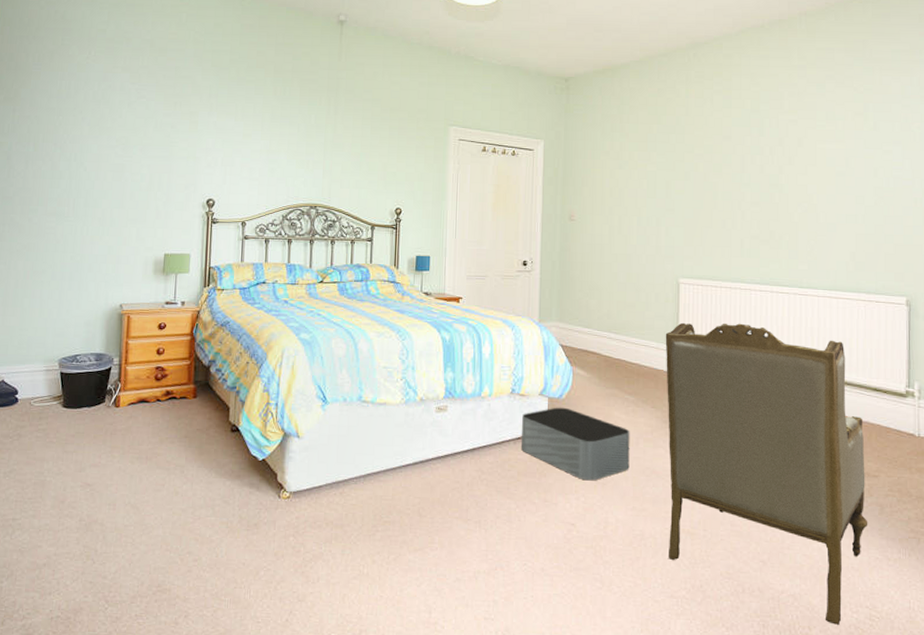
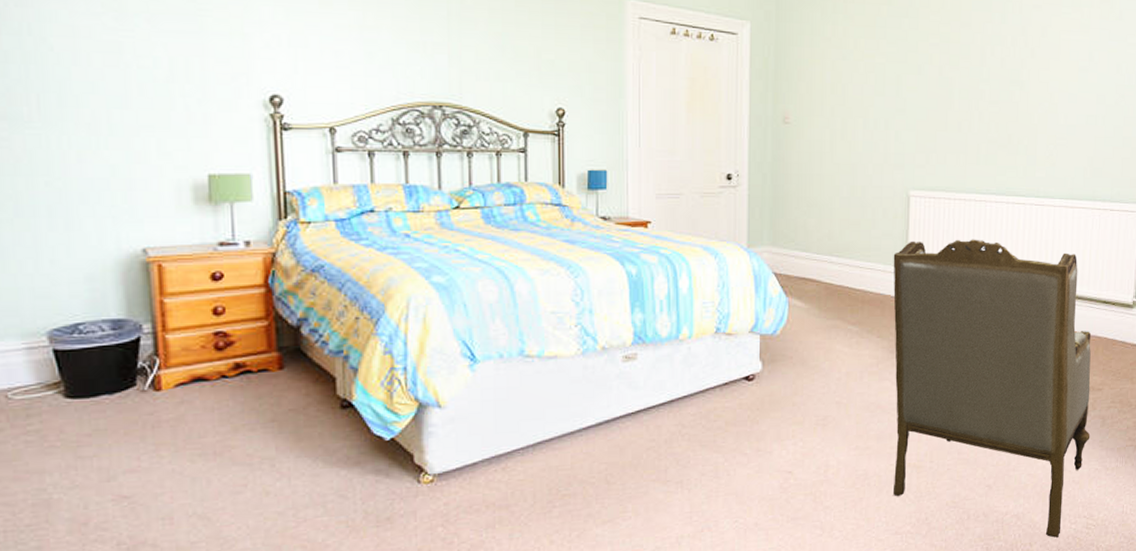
storage bin: present [521,407,630,481] -> none [729,344,854,423]

